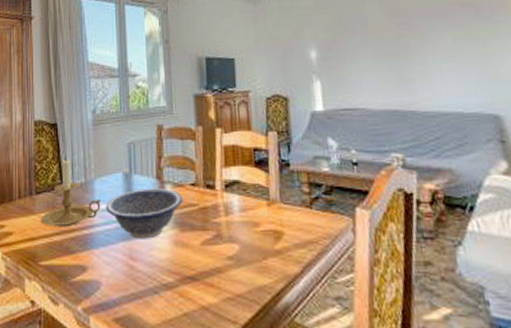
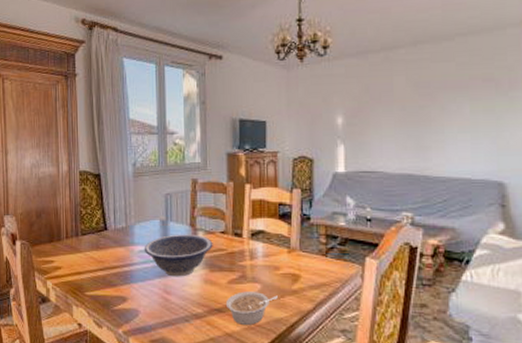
candle holder: present [41,157,101,227] -> none [86,204,140,265]
legume: none [199,254,259,295] -> present [225,291,278,325]

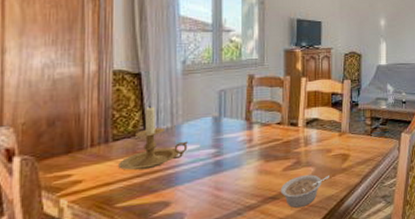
candle holder: none [86,204,140,265] -> present [118,105,188,171]
decorative bowl: present [144,234,213,277] -> none [192,128,269,173]

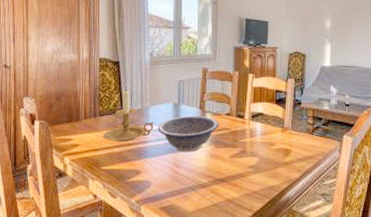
decorative bowl: none [192,128,269,173] -> present [157,115,219,153]
legume: present [280,174,329,208] -> none [227,164,272,192]

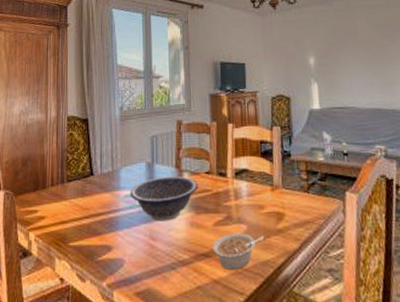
candle holder: present [103,89,154,142] -> none [71,149,126,212]
legume: none [227,164,272,192] -> present [212,233,264,269]

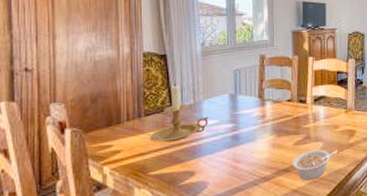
candle holder: none [71,149,126,212] -> present [150,83,208,143]
decorative bowl: present [130,176,198,222] -> none [212,104,280,146]

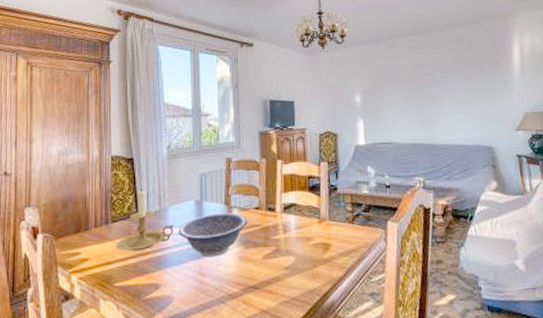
decorative bowl: none [212,104,280,146] -> present [178,212,248,258]
legume: present [292,149,337,180] -> none [261,264,311,300]

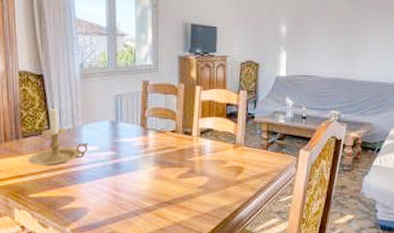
decorative bowl: present [178,212,248,258] -> none [92,134,164,175]

